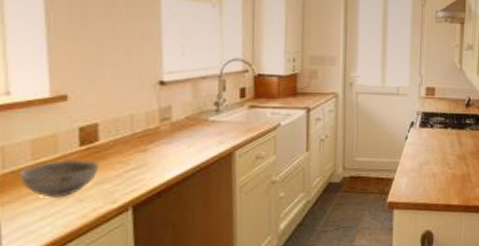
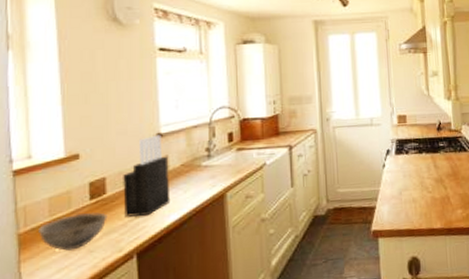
knife block: none [118,82,172,168] -> present [123,134,171,217]

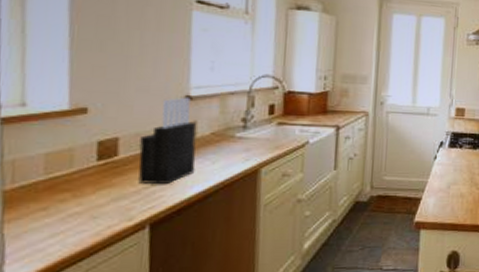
bowl: present [38,212,108,251] -> none [29,175,118,214]

